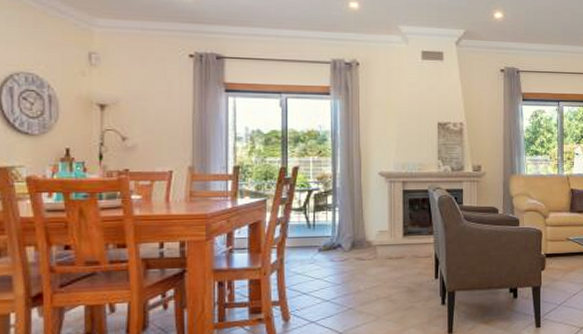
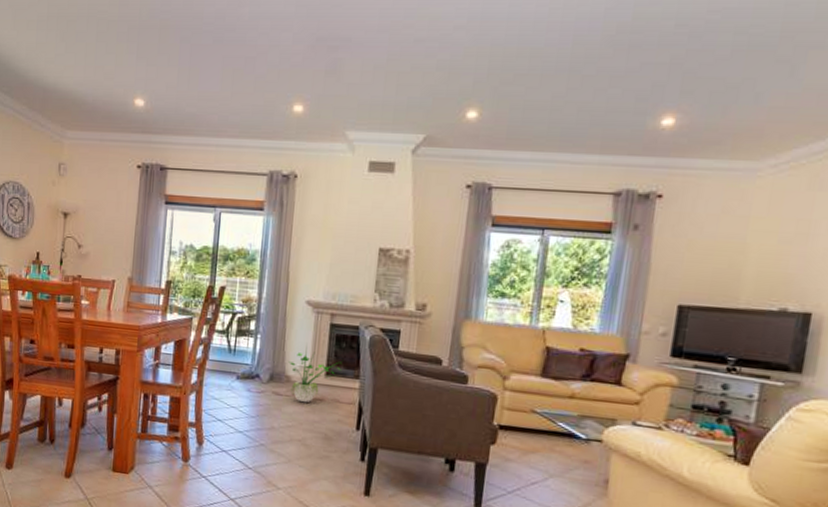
potted plant: none [368,211,417,263] -> present [289,345,342,403]

